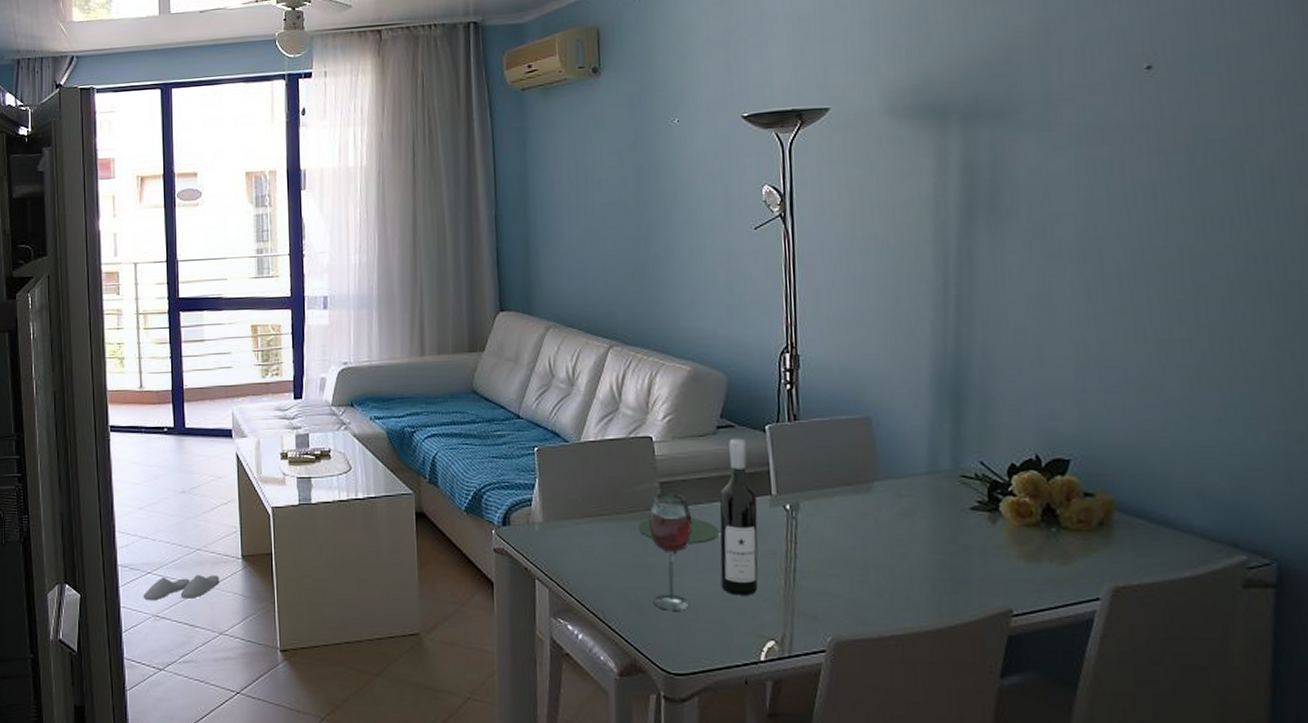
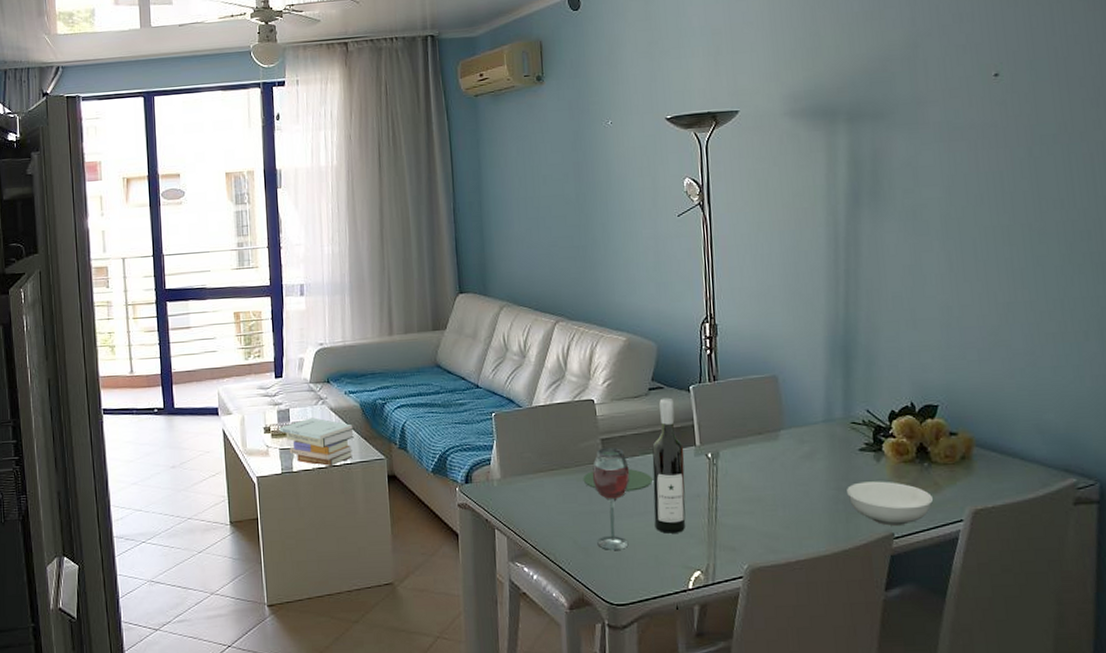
slippers: present [143,575,220,601] -> none [138,541,210,568]
books: none [297,444,379,500] -> present [279,417,354,467]
bowl: none [954,547,1063,602] -> present [847,481,934,527]

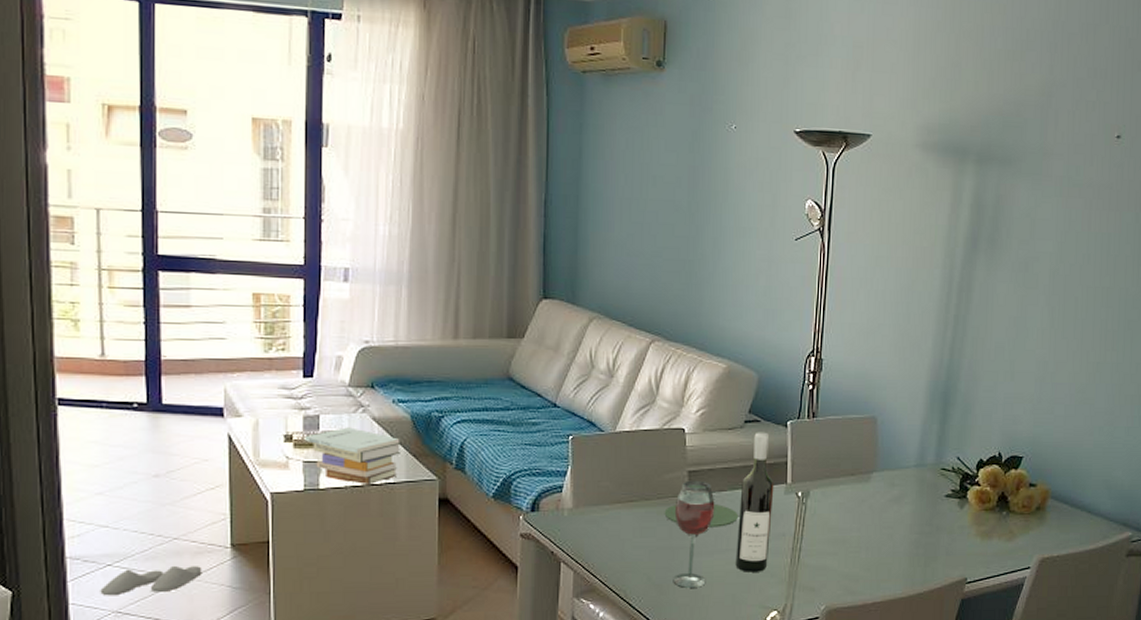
slippers: none [138,541,210,568] -> present [100,566,202,596]
bowl: present [847,481,934,527] -> none [929,527,1007,572]

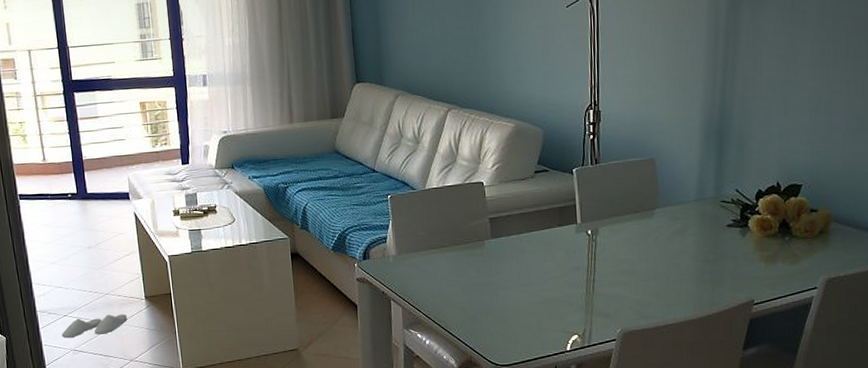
books: present [304,427,400,486] -> none [187,201,259,246]
plate: present [664,504,738,527] -> none [472,245,536,265]
wineglass: present [673,480,715,588] -> none [480,225,516,318]
bottle: present [735,432,774,572] -> none [536,180,566,303]

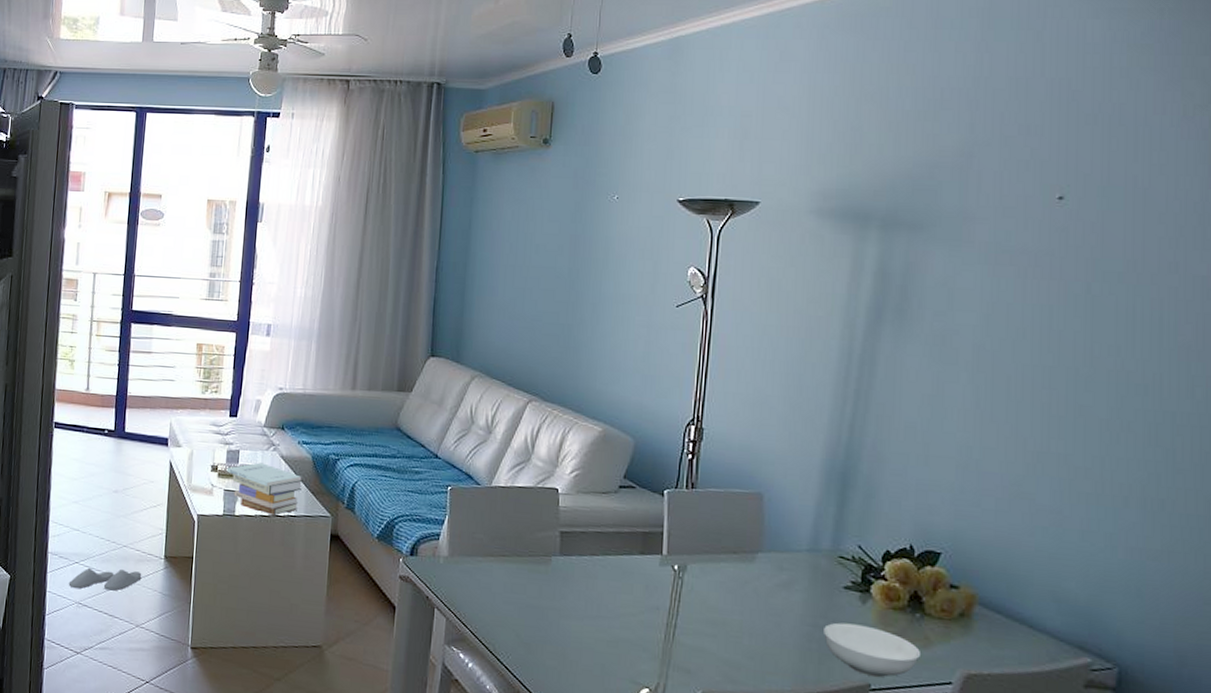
books: none [187,201,259,246] -> present [226,462,302,516]
bowl: none [714,253,792,294] -> present [824,622,922,678]

